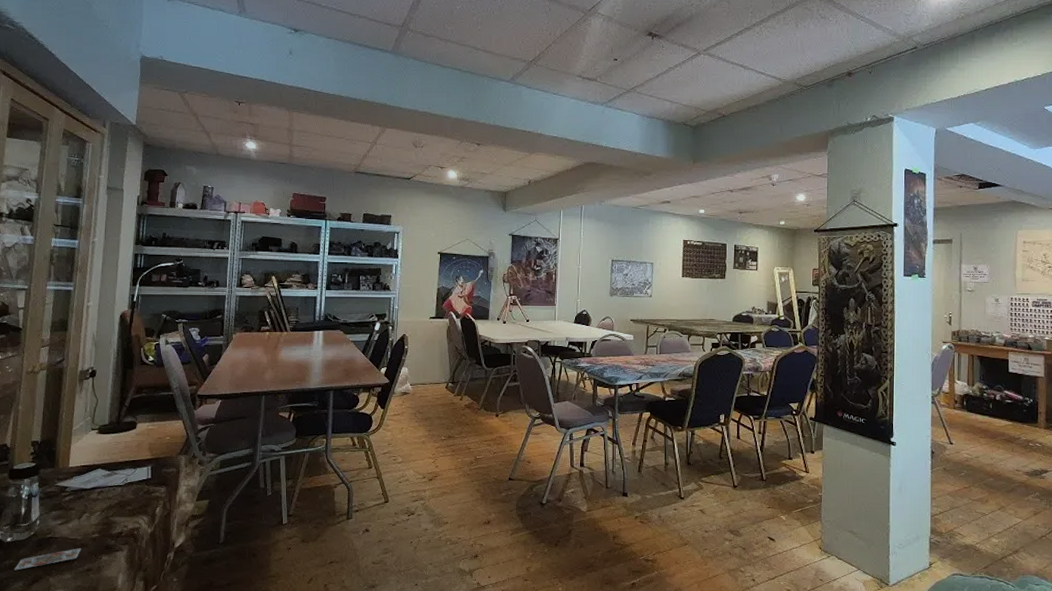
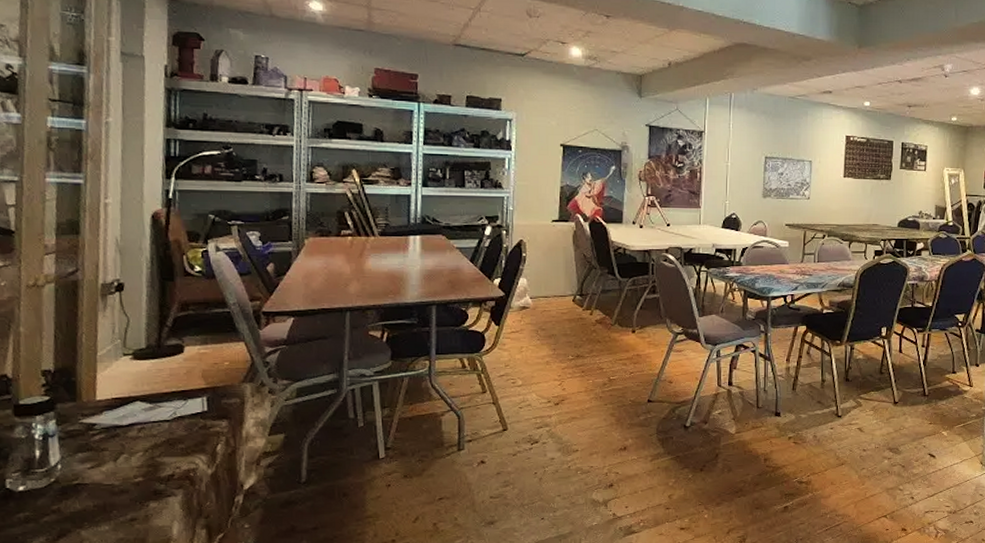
playing card: present [14,548,81,571] -> none [31,495,121,524]

